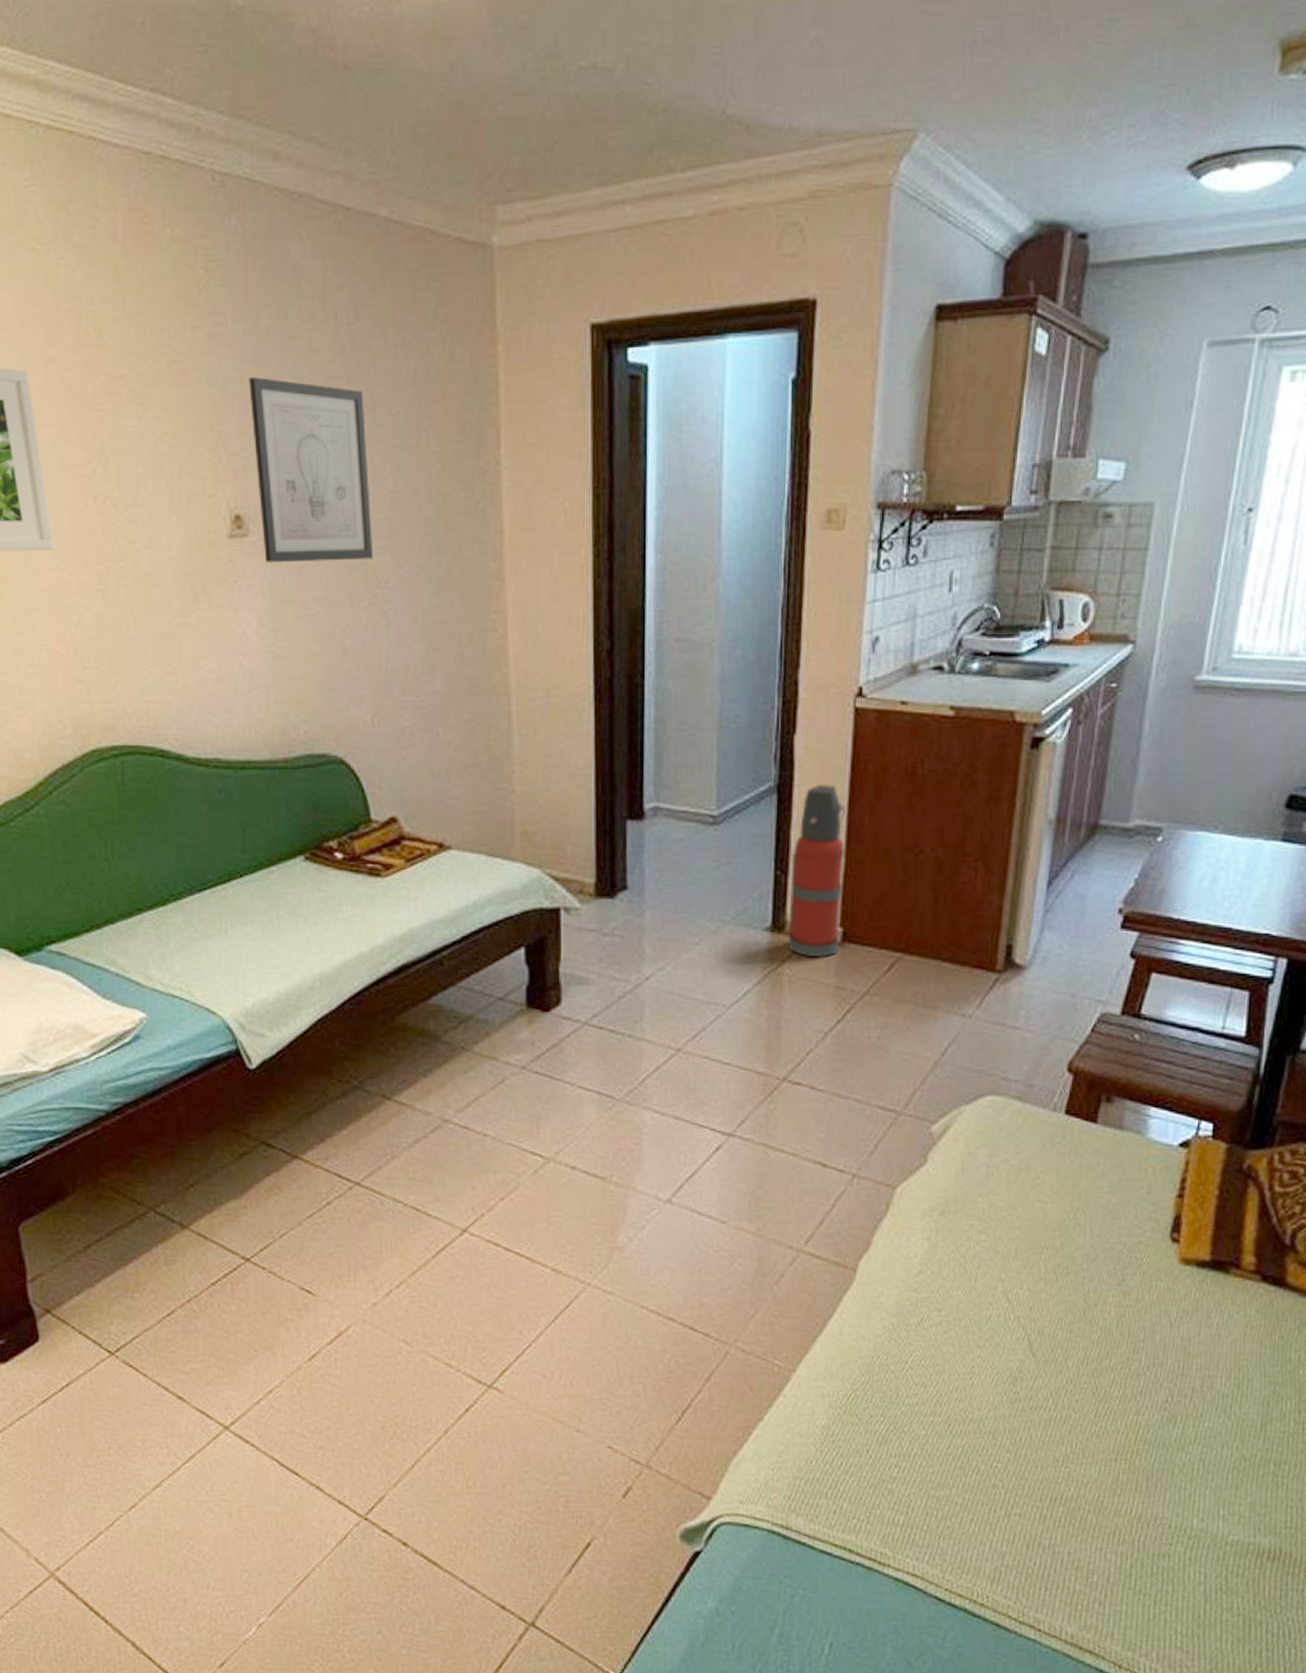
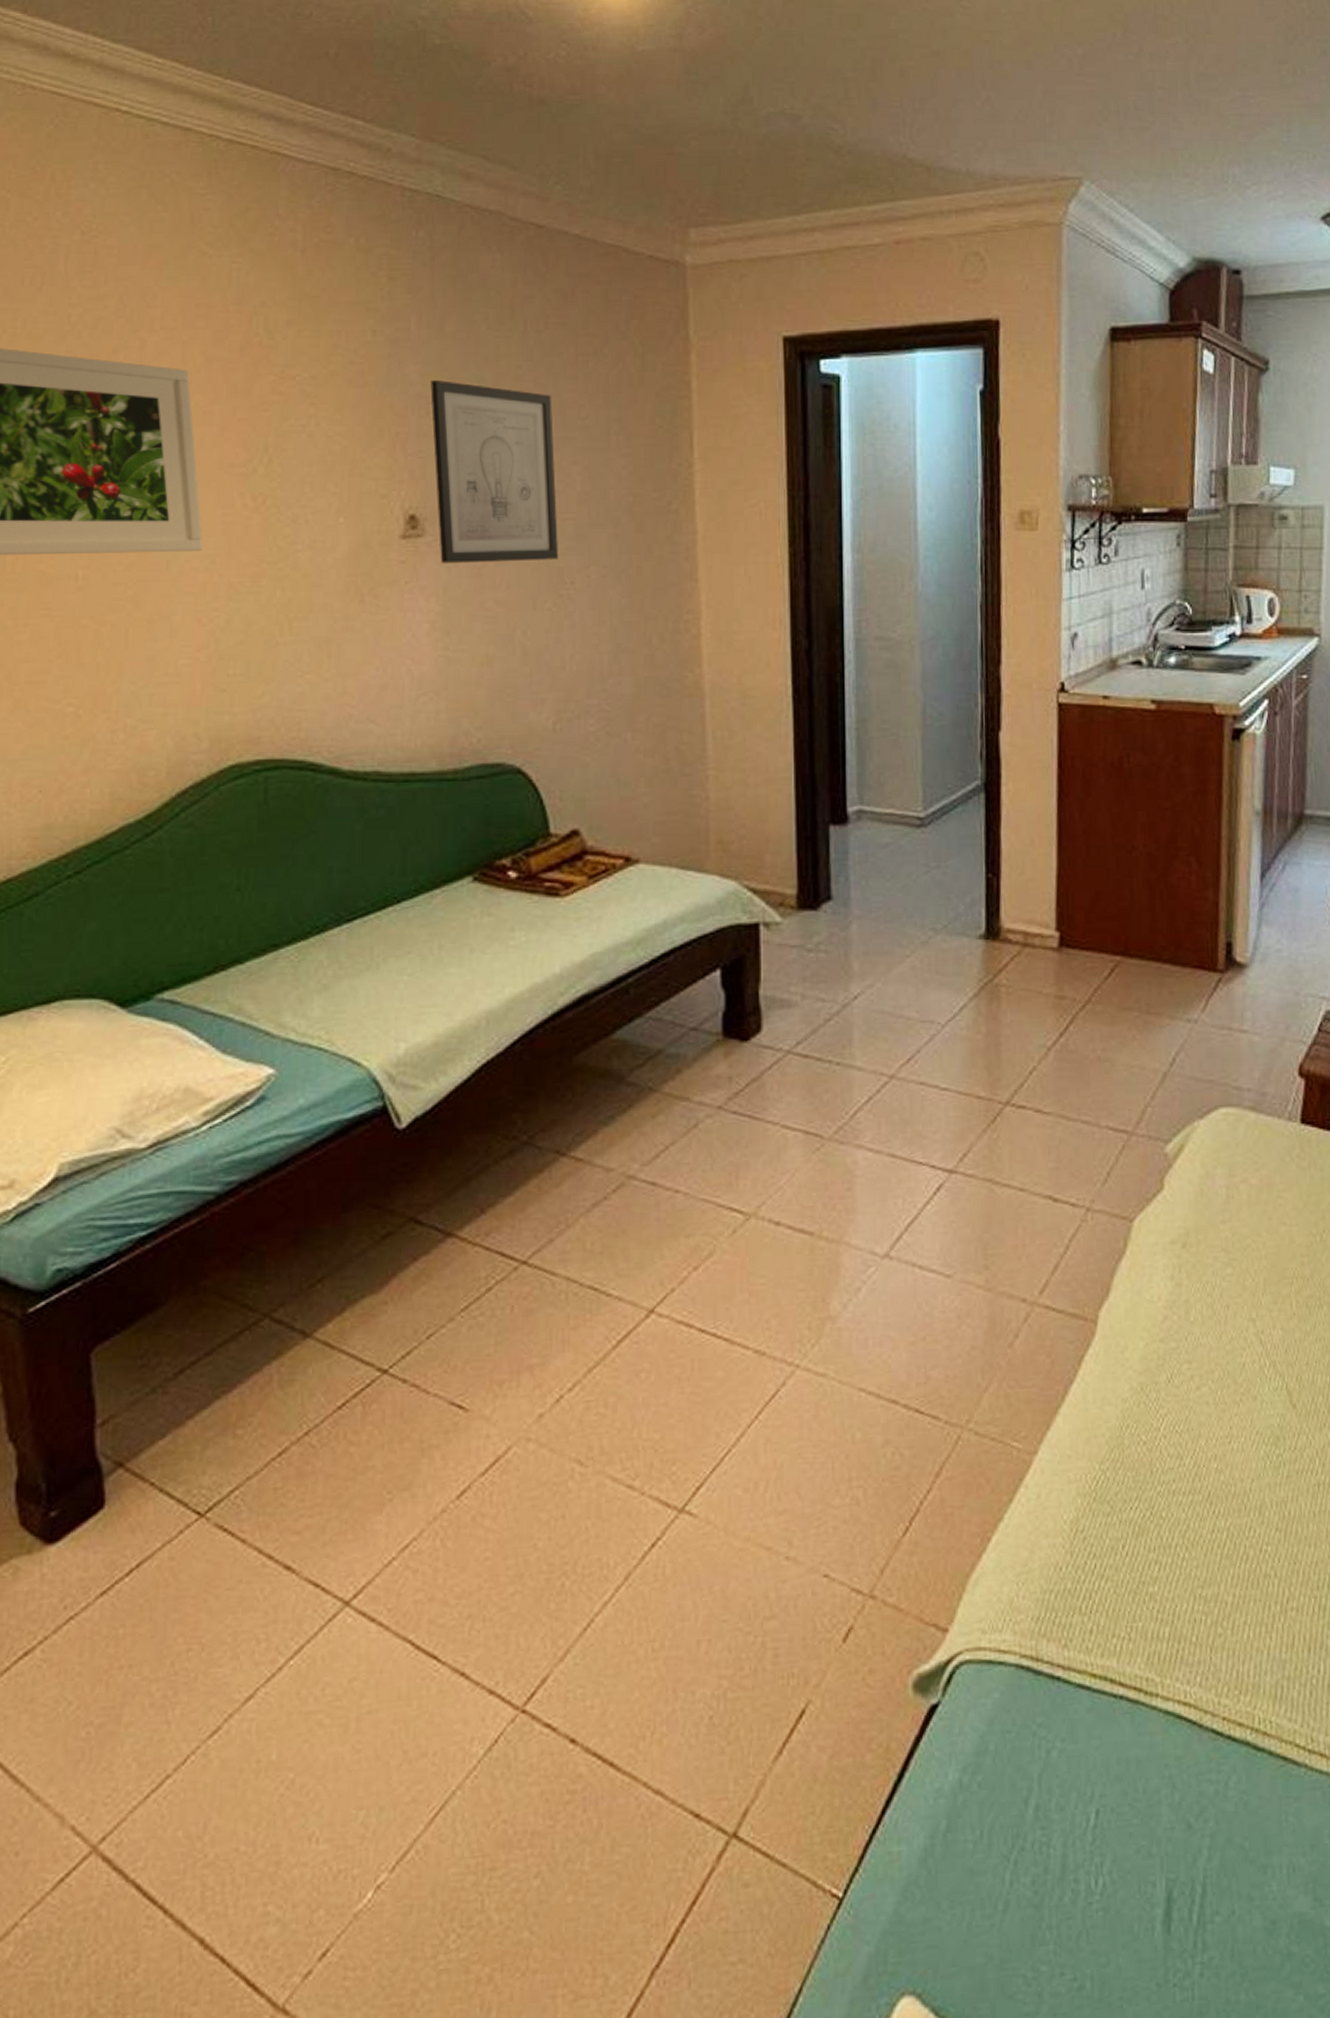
fire extinguisher: present [788,783,845,956] -> none [1002,780,1058,964]

